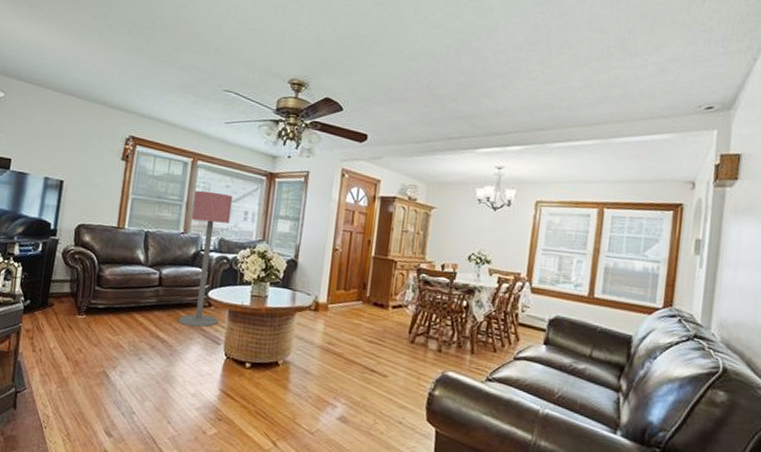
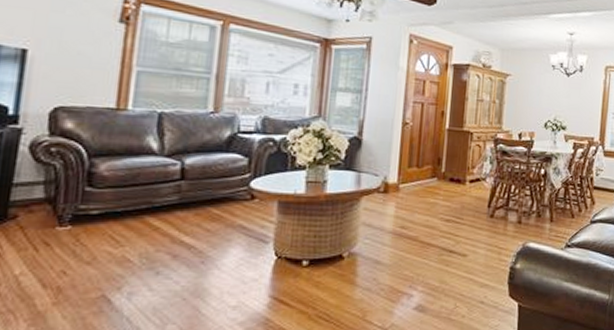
floor lamp: present [178,190,233,328] -> none [210,60,279,226]

